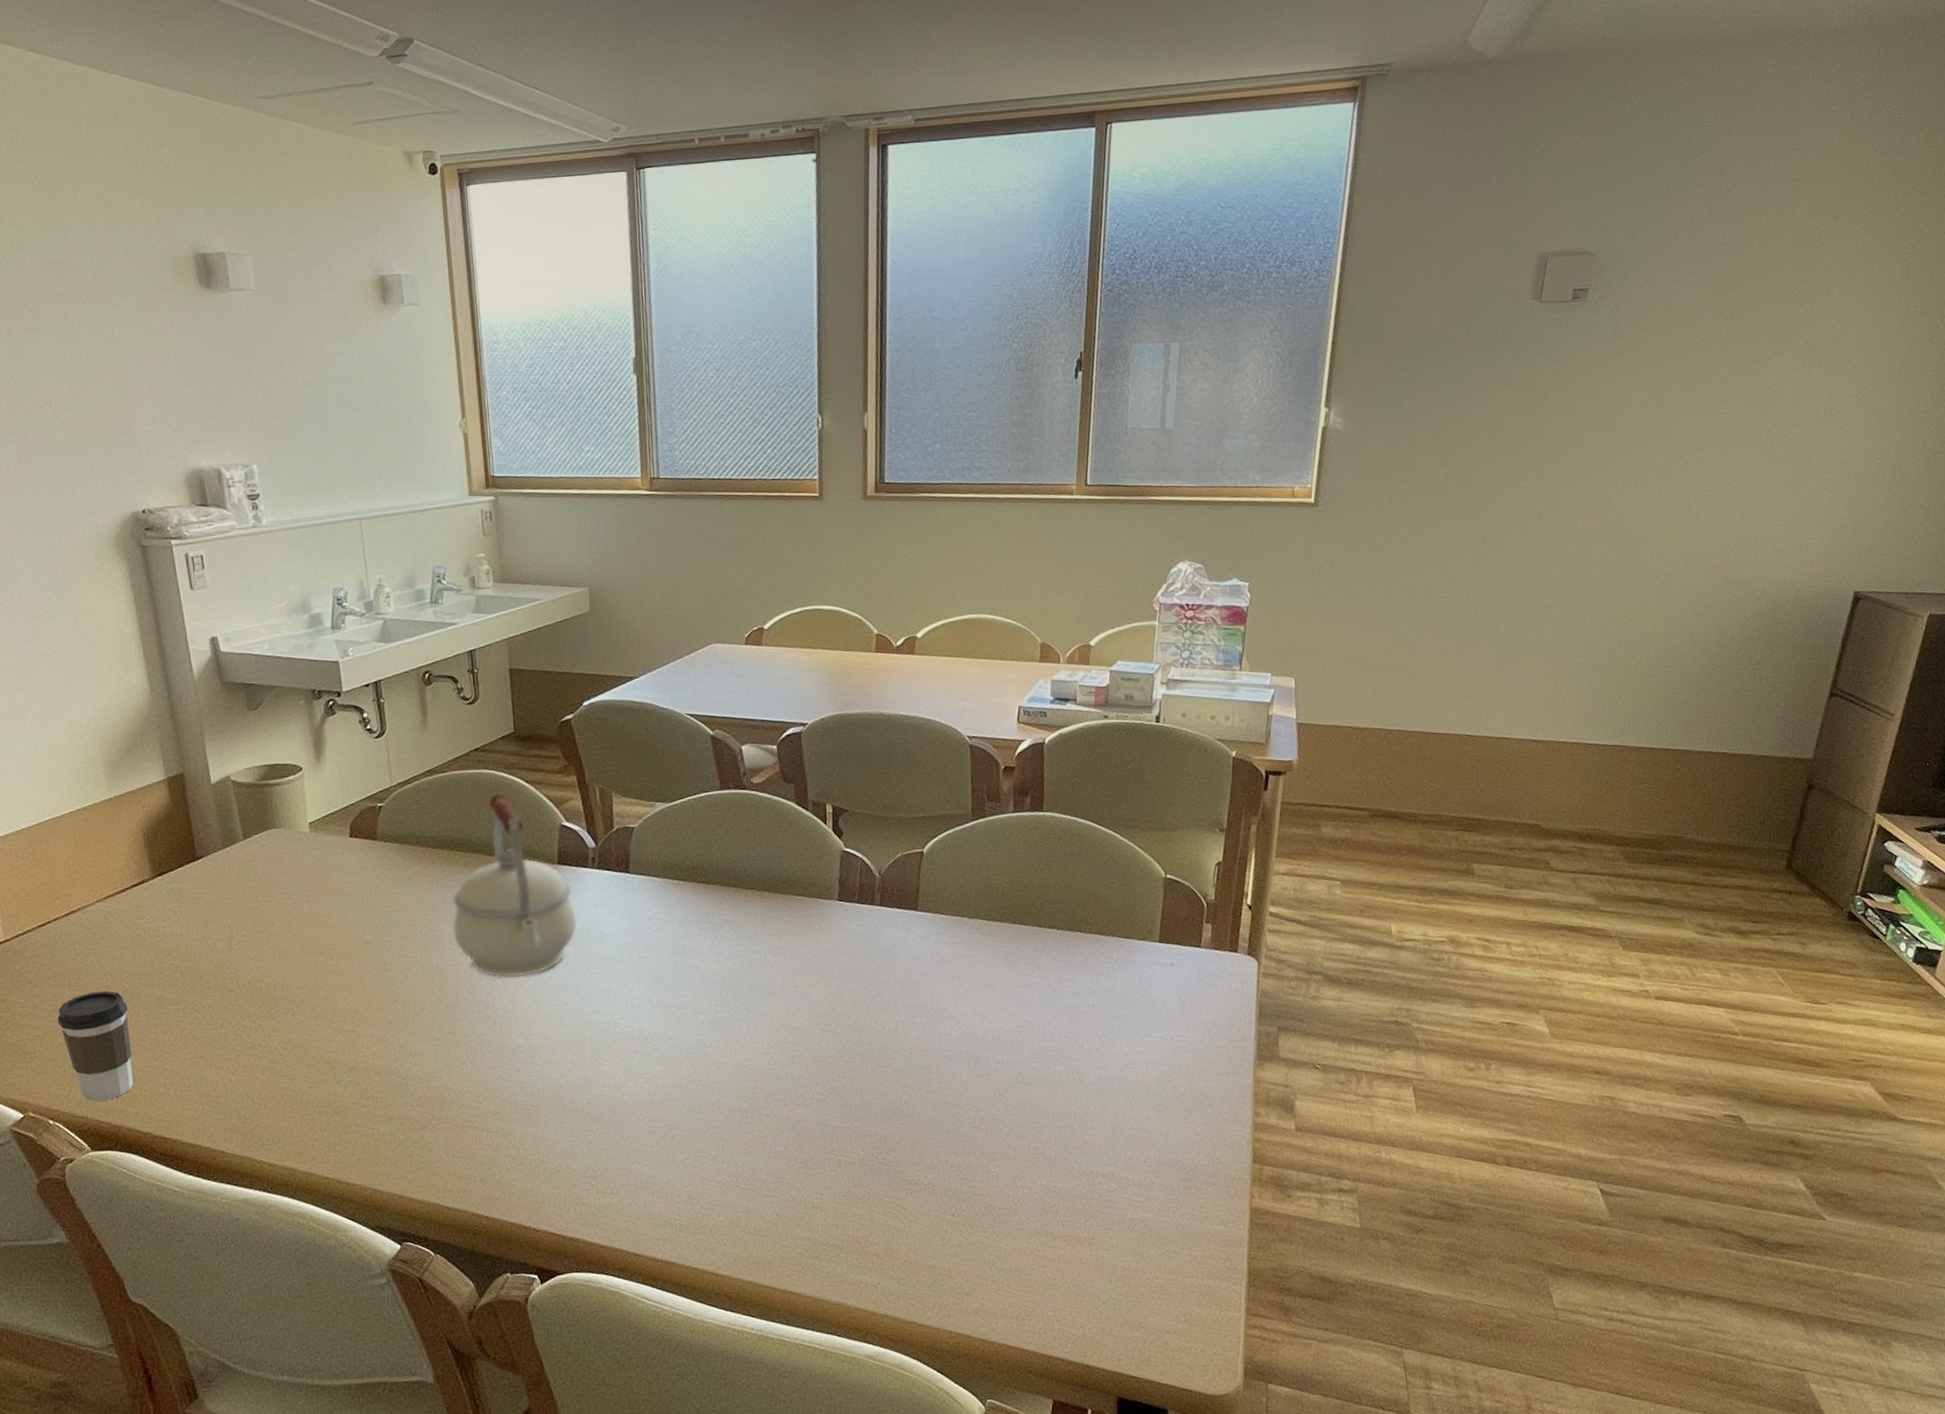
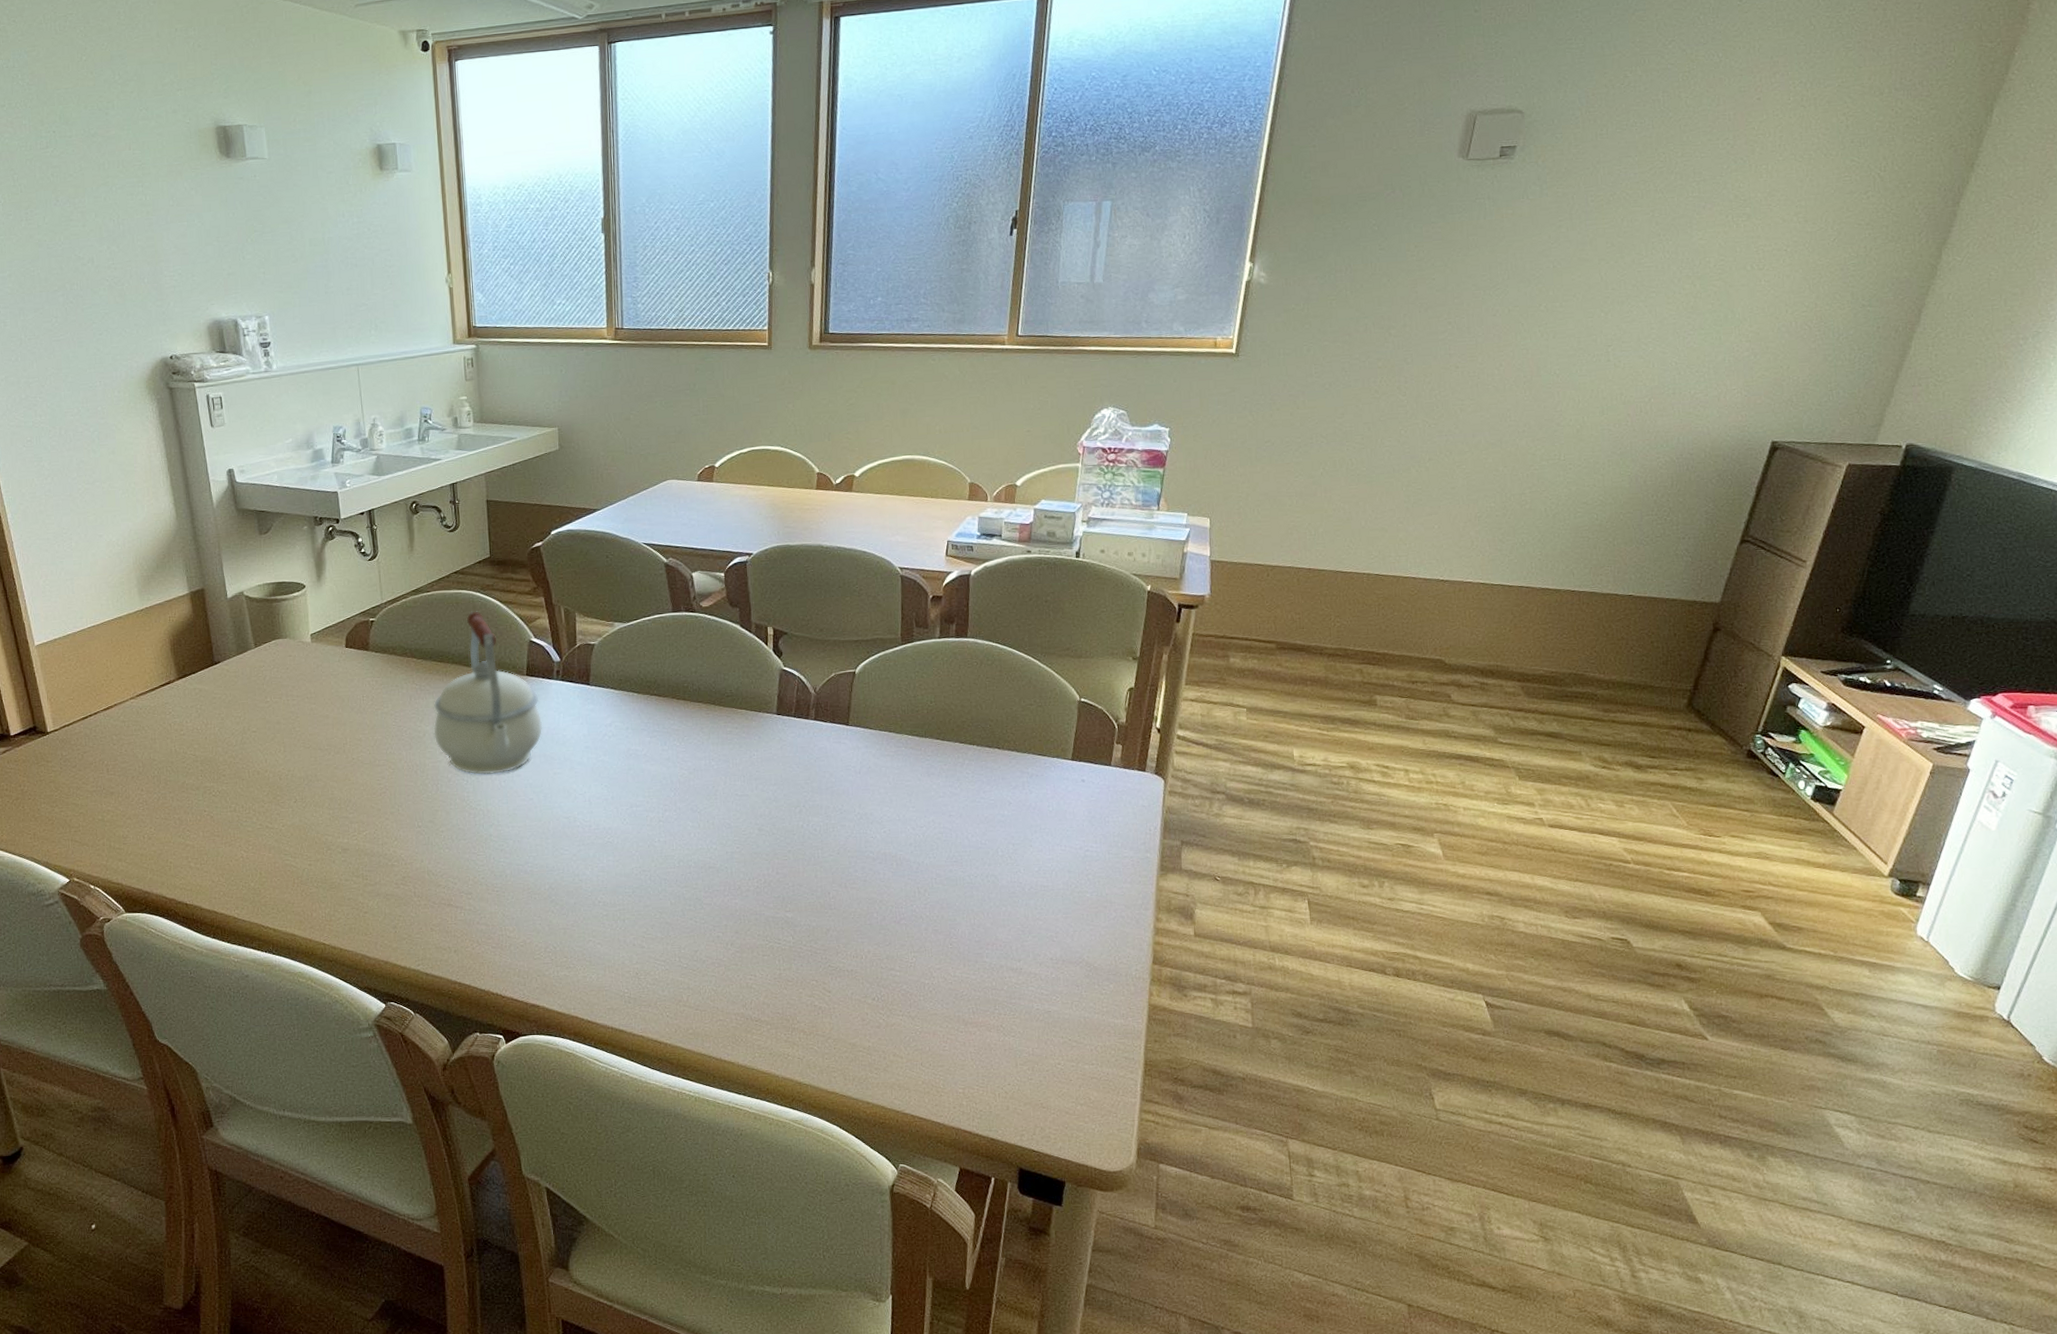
coffee cup: present [57,990,134,1101] -> none [97,775,161,870]

